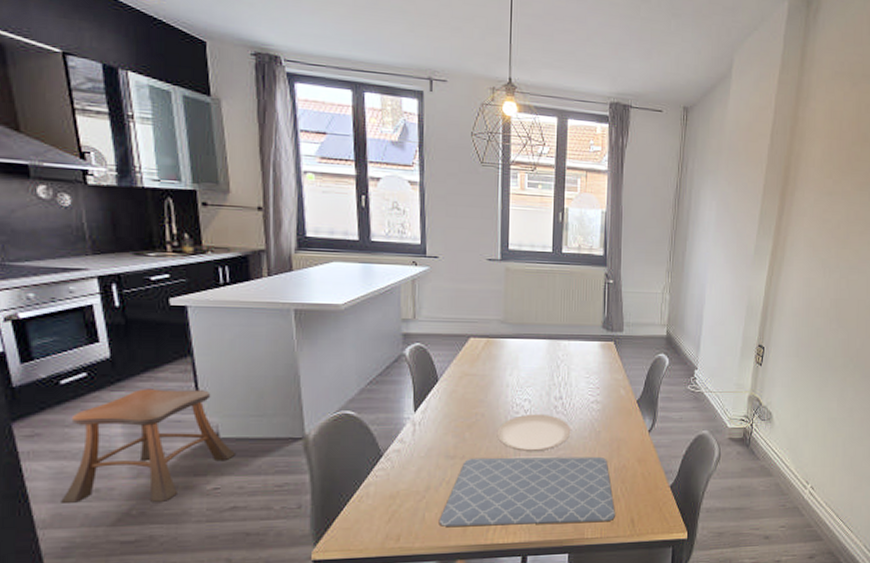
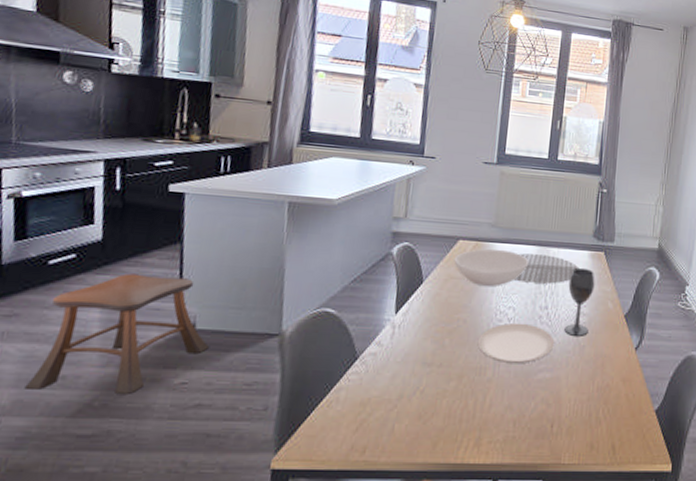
placemat: present [438,456,615,527] -> none [408,366,596,447]
bowl: none [467,345,541,380] -> present [454,249,530,286]
place mat: none [527,347,591,375] -> present [513,253,580,284]
wine glass: none [580,358,607,423] -> present [564,267,595,336]

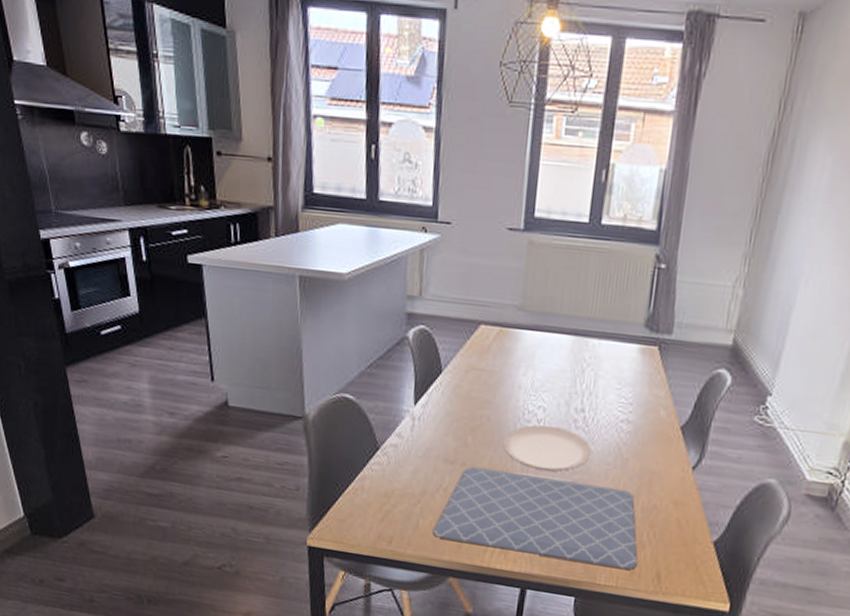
stool: present [24,273,209,394] -> none [102,347,242,462]
placemat: none [408,366,596,447] -> present [432,466,638,570]
bowl: present [454,249,530,286] -> none [475,336,563,382]
place mat: present [513,253,580,284] -> none [544,343,626,383]
wine glass: present [564,267,595,336] -> none [604,364,645,447]

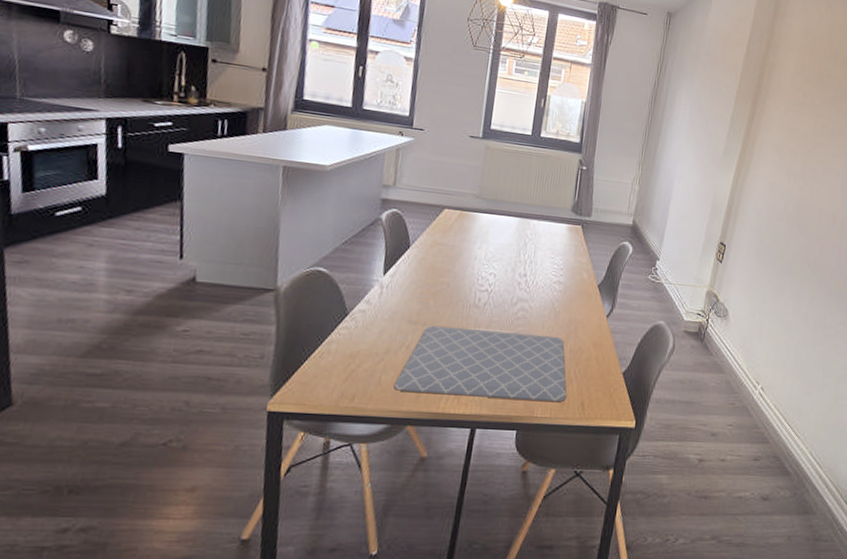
plate: present [503,425,592,472] -> none [460,288,532,326]

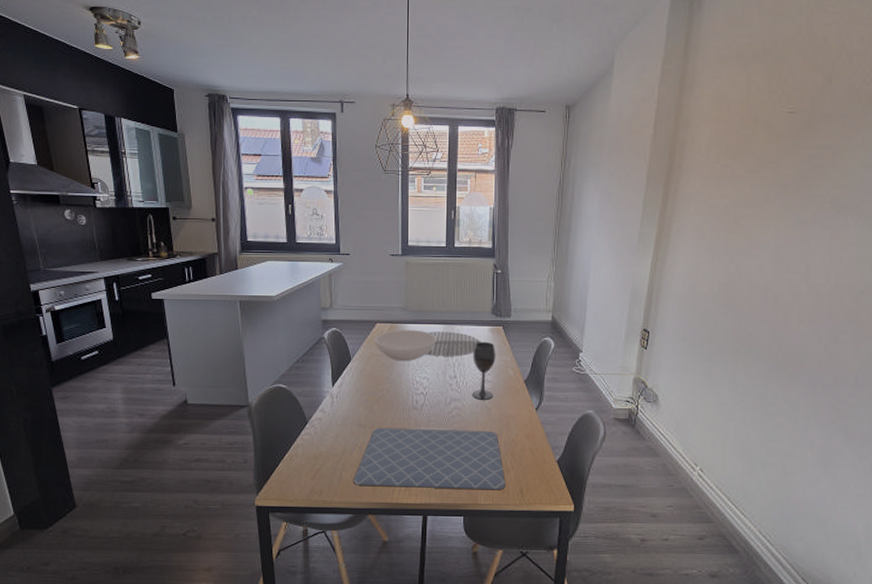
bowl: none [439,218,511,254] -> present [374,330,437,361]
place mat: none [495,224,558,253] -> present [425,332,481,357]
wine glass: none [541,239,572,303] -> present [472,341,496,400]

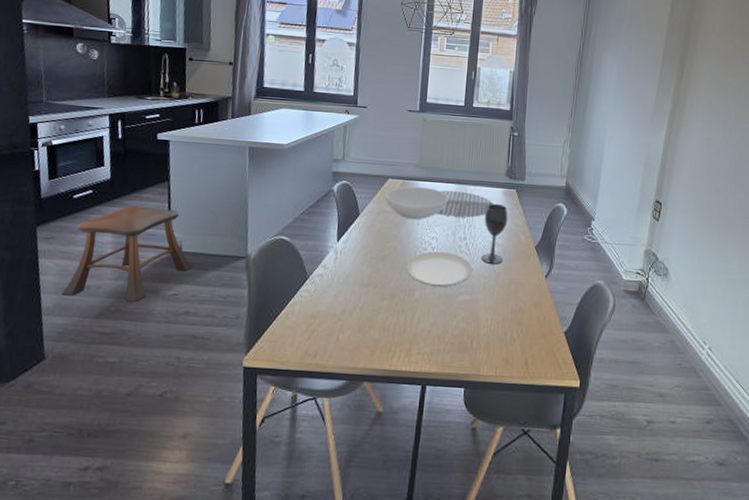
stool: none [83,364,199,452] -> present [62,206,192,302]
placemat: present [353,427,505,491] -> none [350,287,510,361]
plate: none [400,390,465,425] -> present [406,251,473,287]

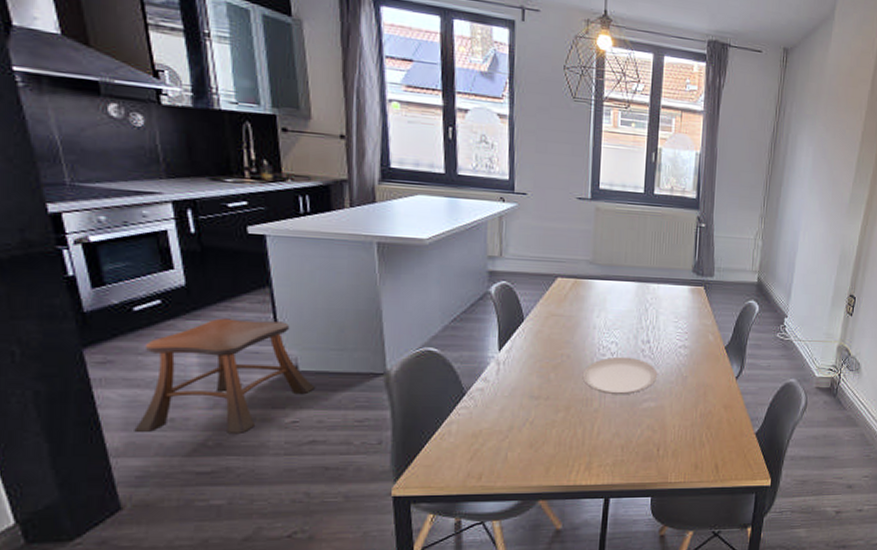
bowl: present [385,186,450,219] -> none [553,286,630,322]
place mat: present [436,190,494,218] -> none [614,290,680,319]
wine glass: present [481,203,508,264] -> none [667,302,696,368]

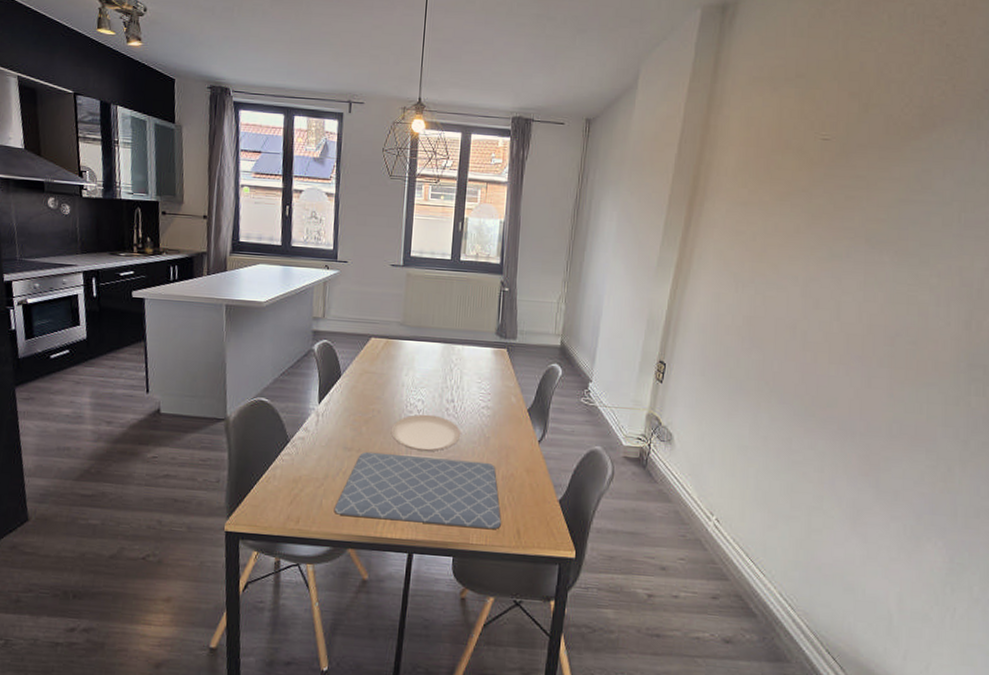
stool: present [134,318,315,433] -> none [42,366,171,464]
placemat: none [521,399,700,468] -> present [334,451,501,530]

